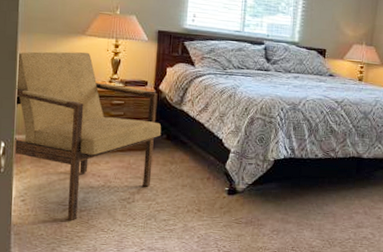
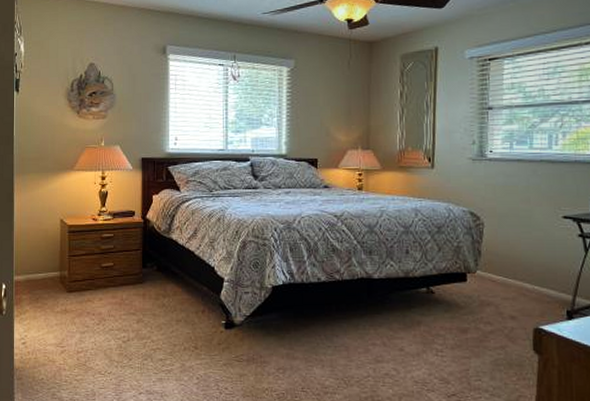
armchair: present [15,51,162,220] -> none [13,187,152,363]

